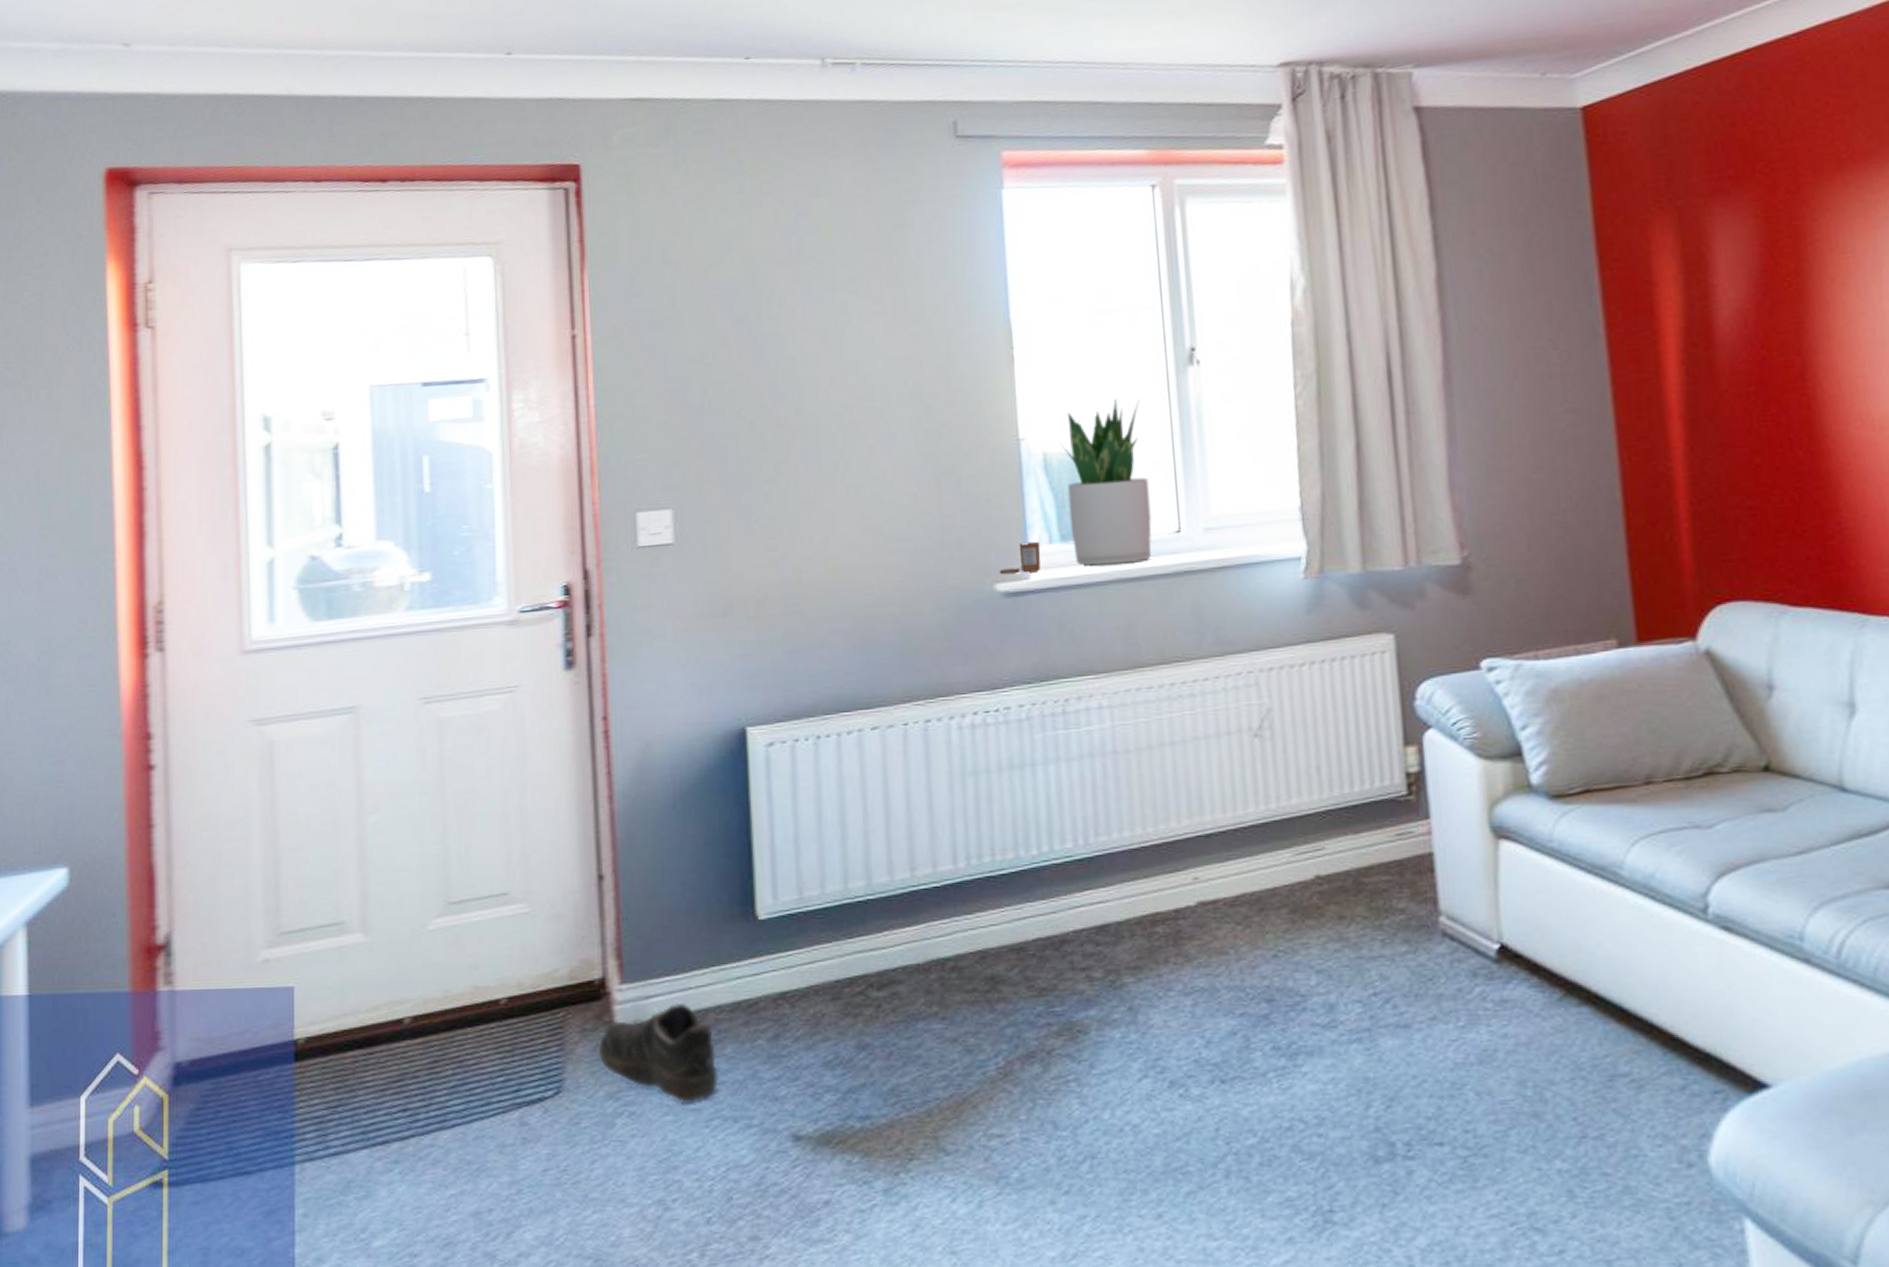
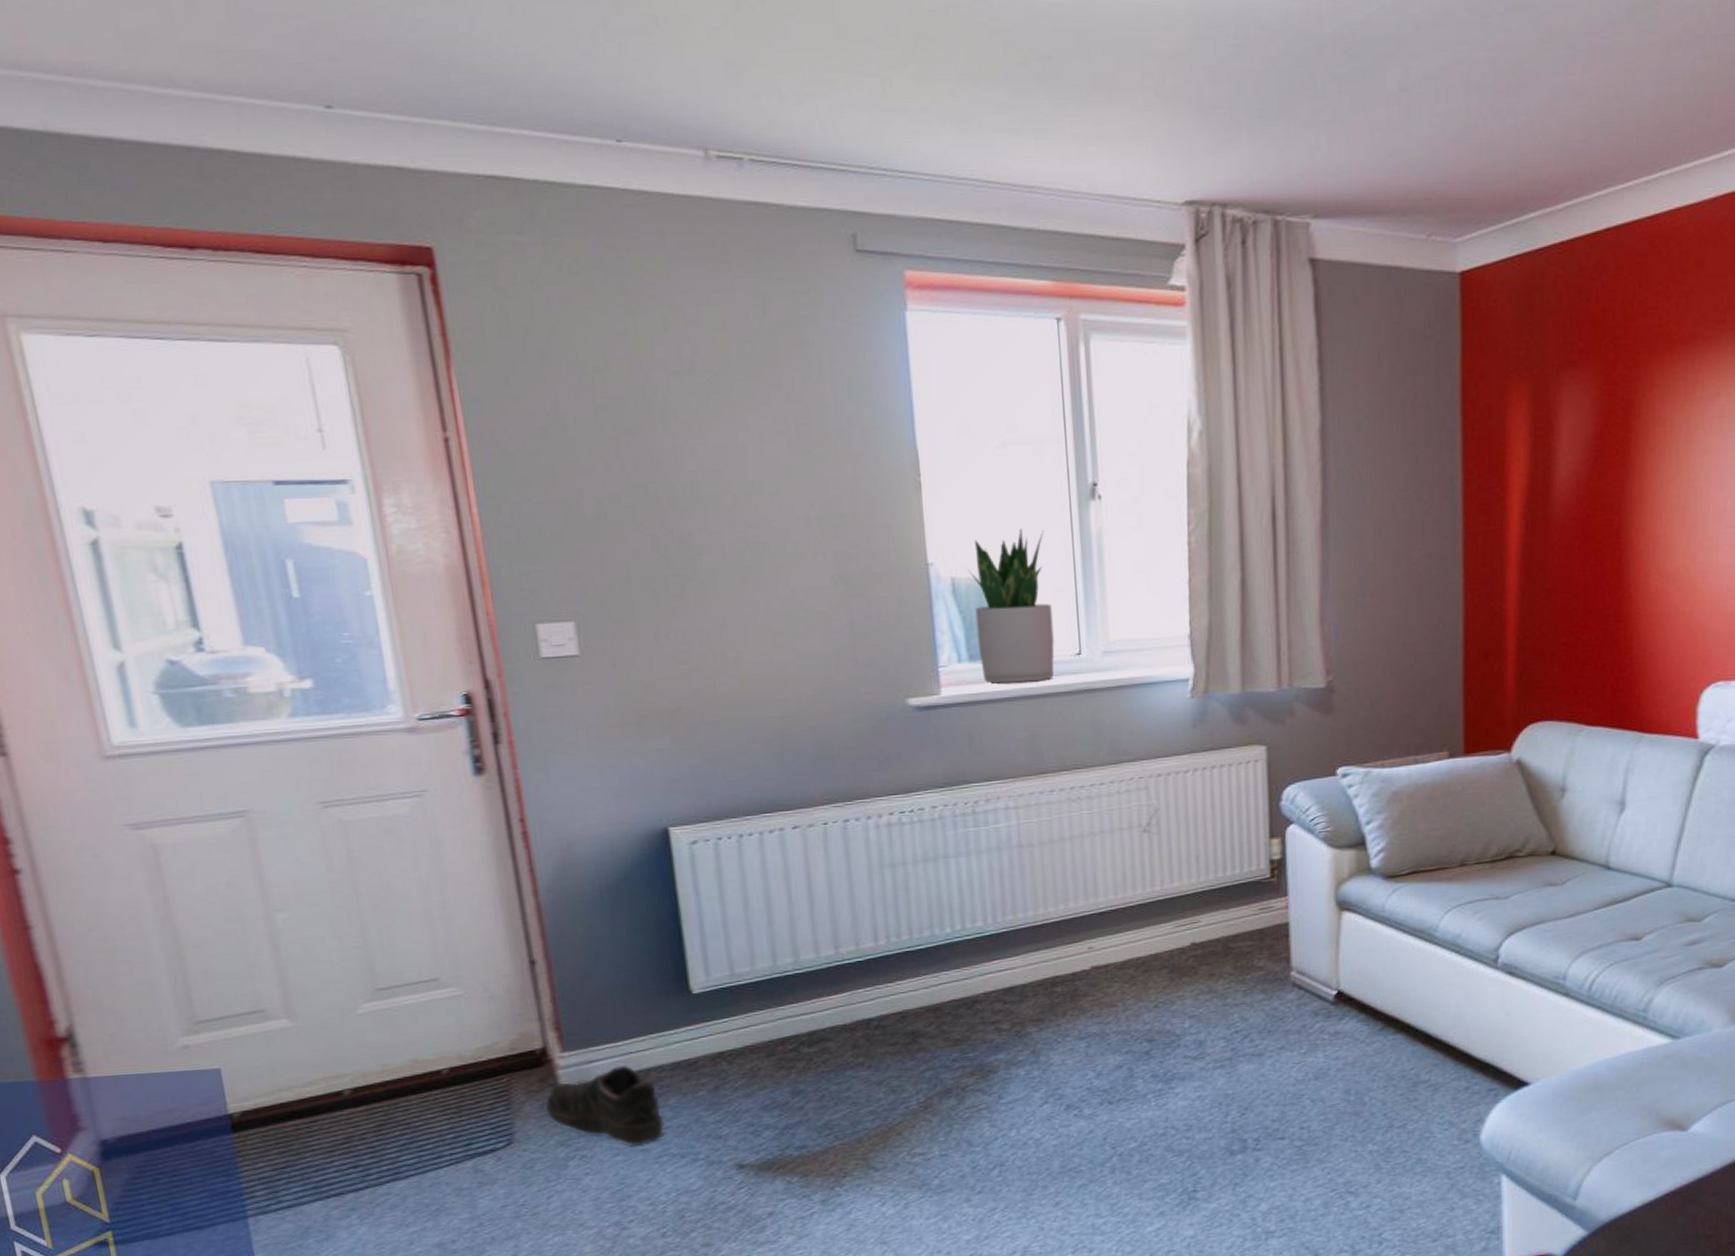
candle: present [999,541,1041,575] -> none [910,660,951,691]

